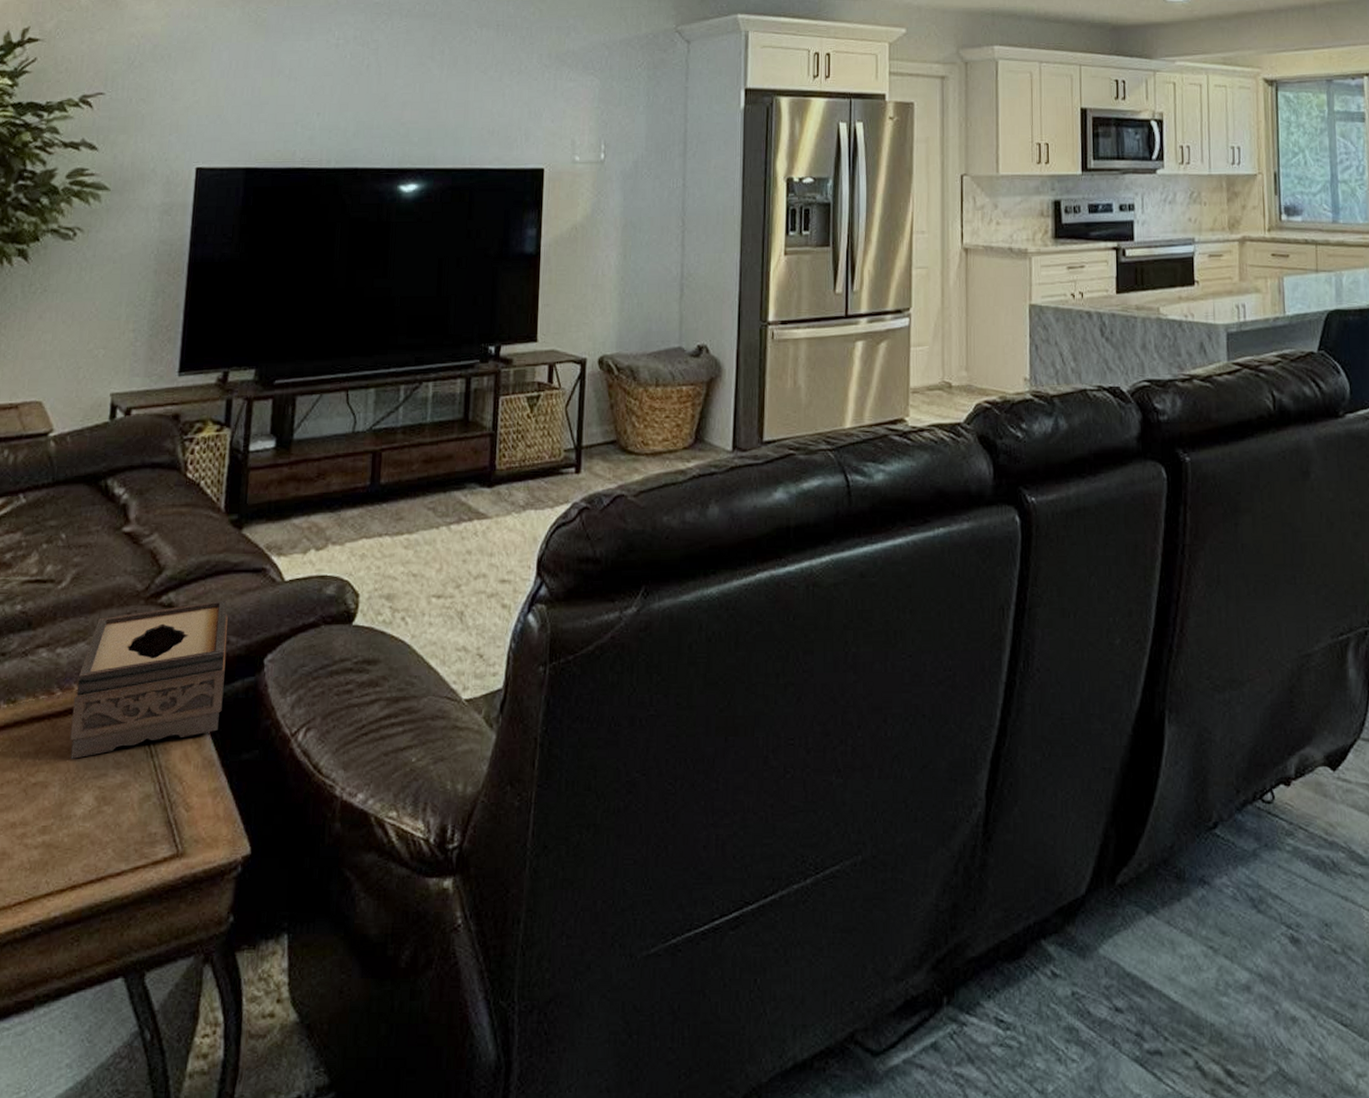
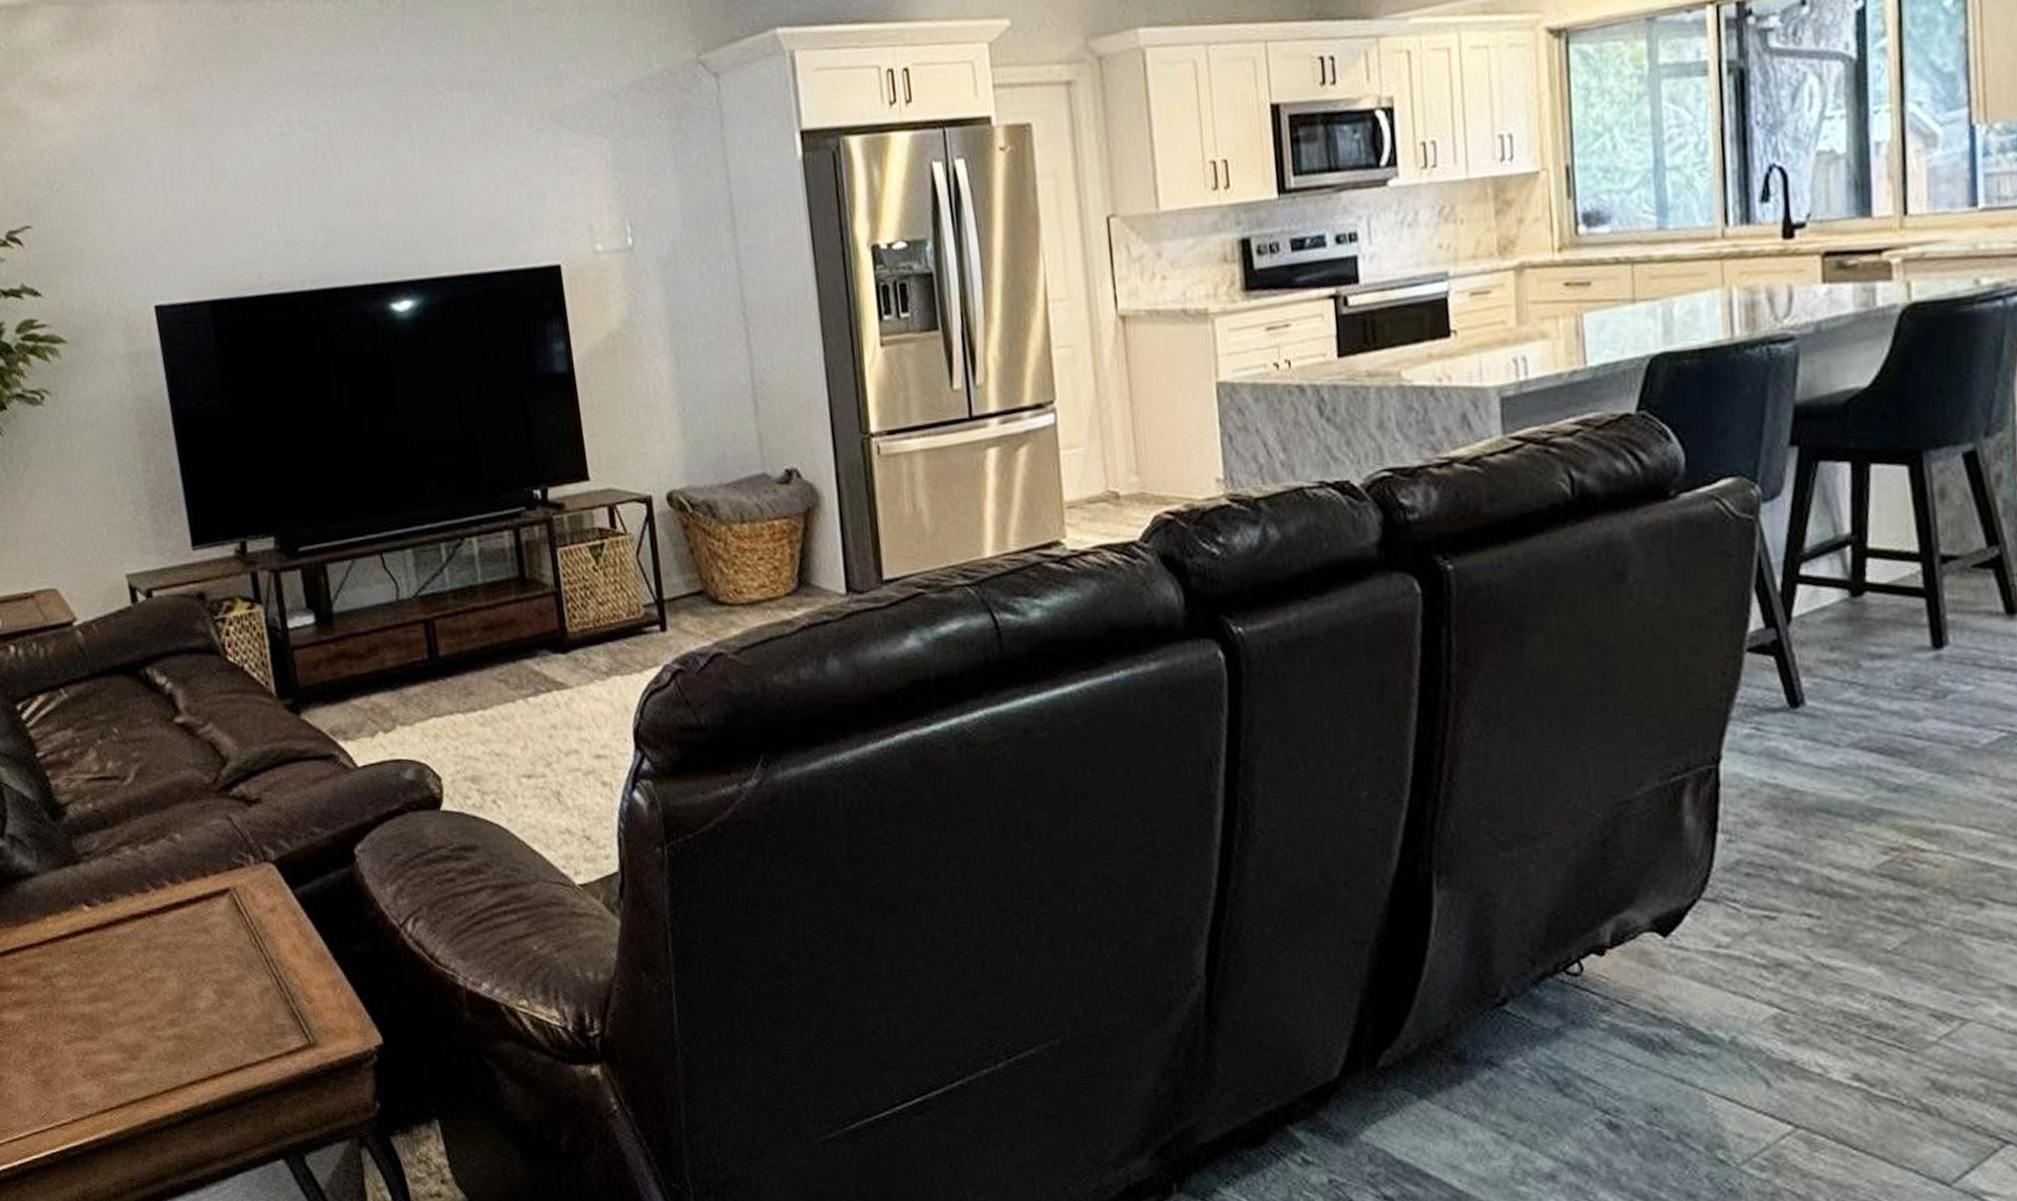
tissue box: present [70,600,228,759] -> none [168,789,323,955]

